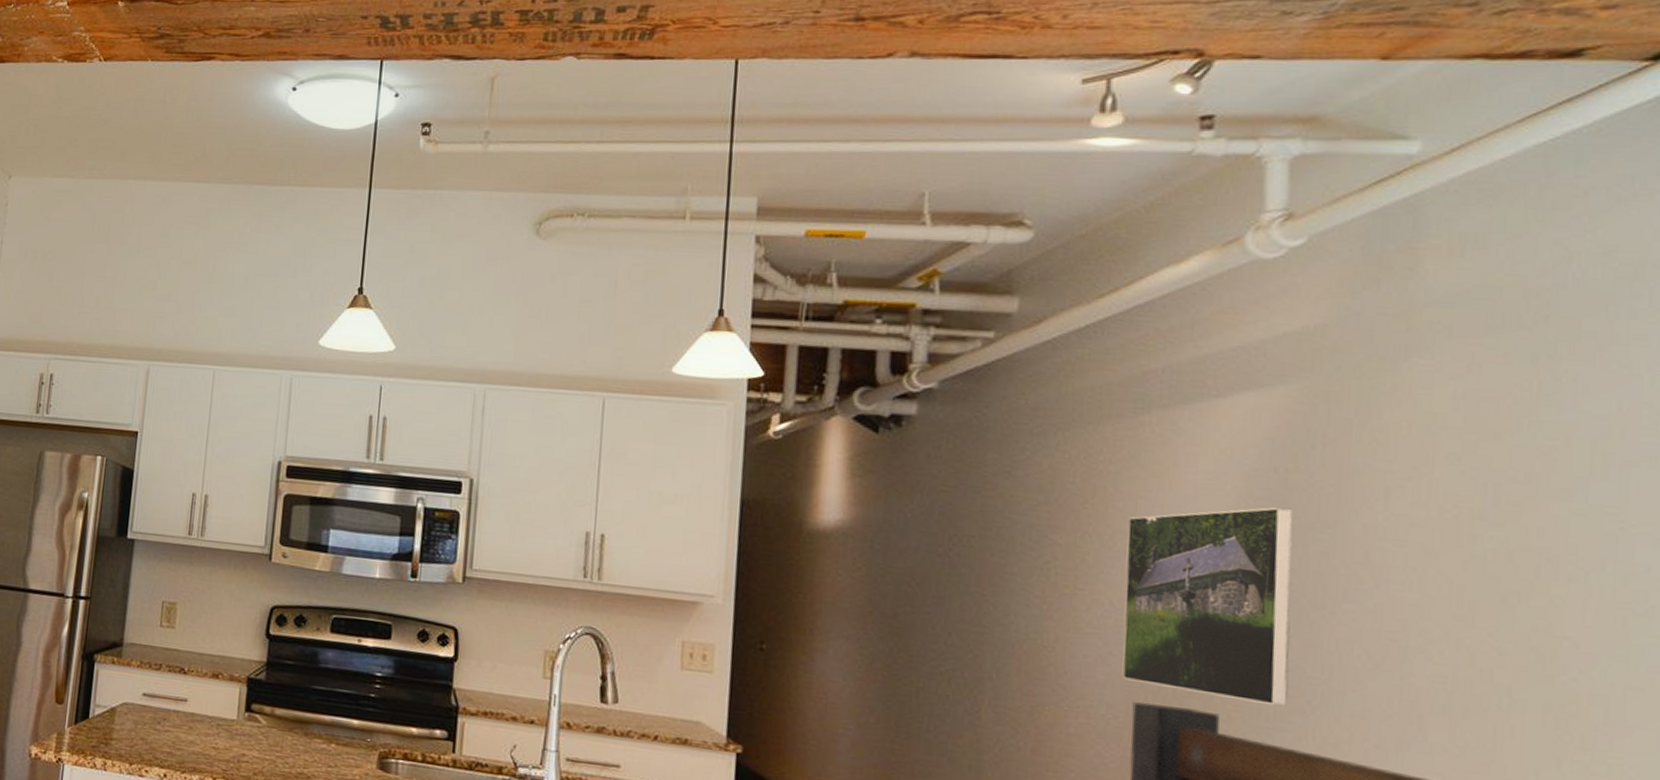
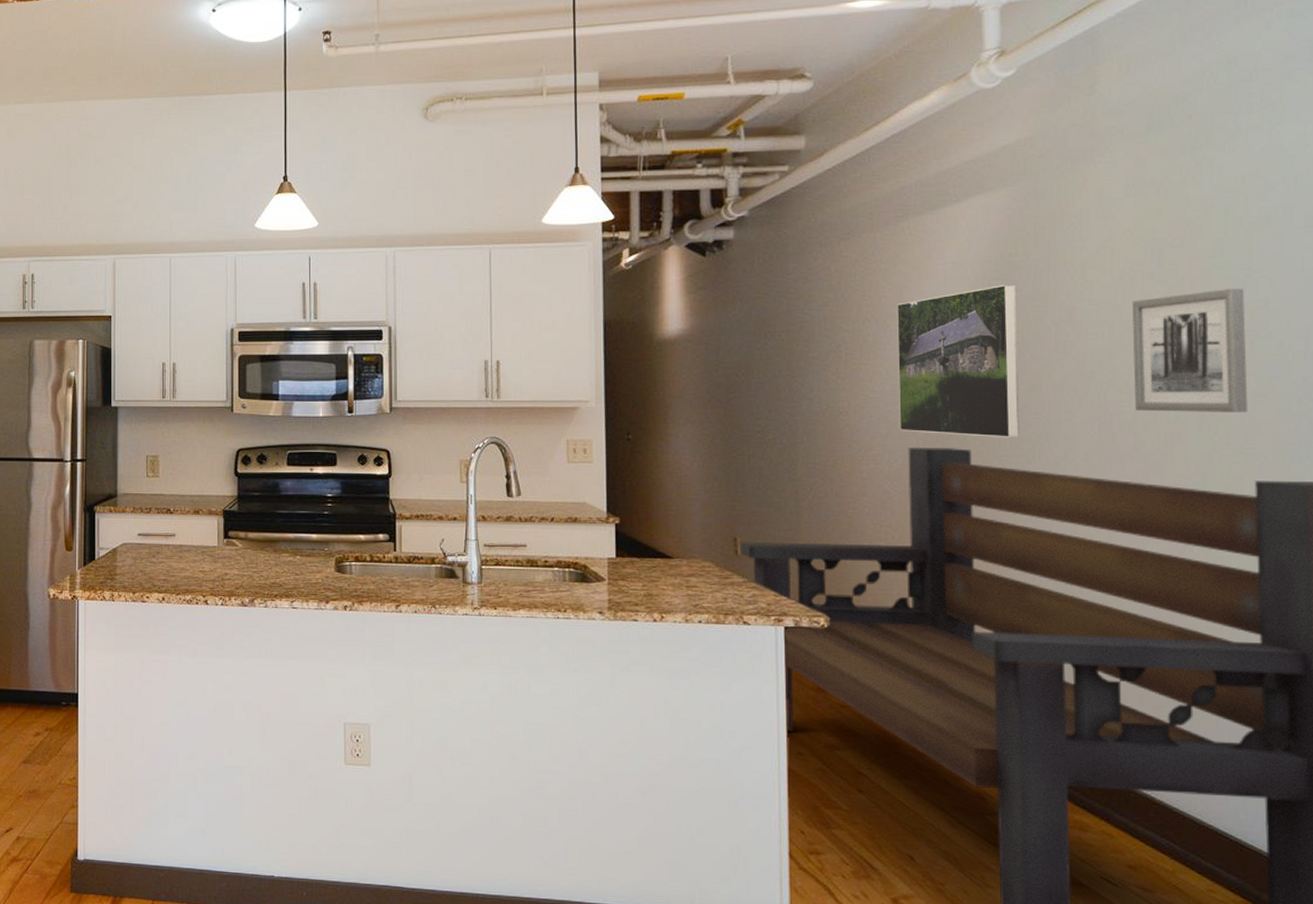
wall art: none [1451,543,1616,710] -> present [1131,288,1248,413]

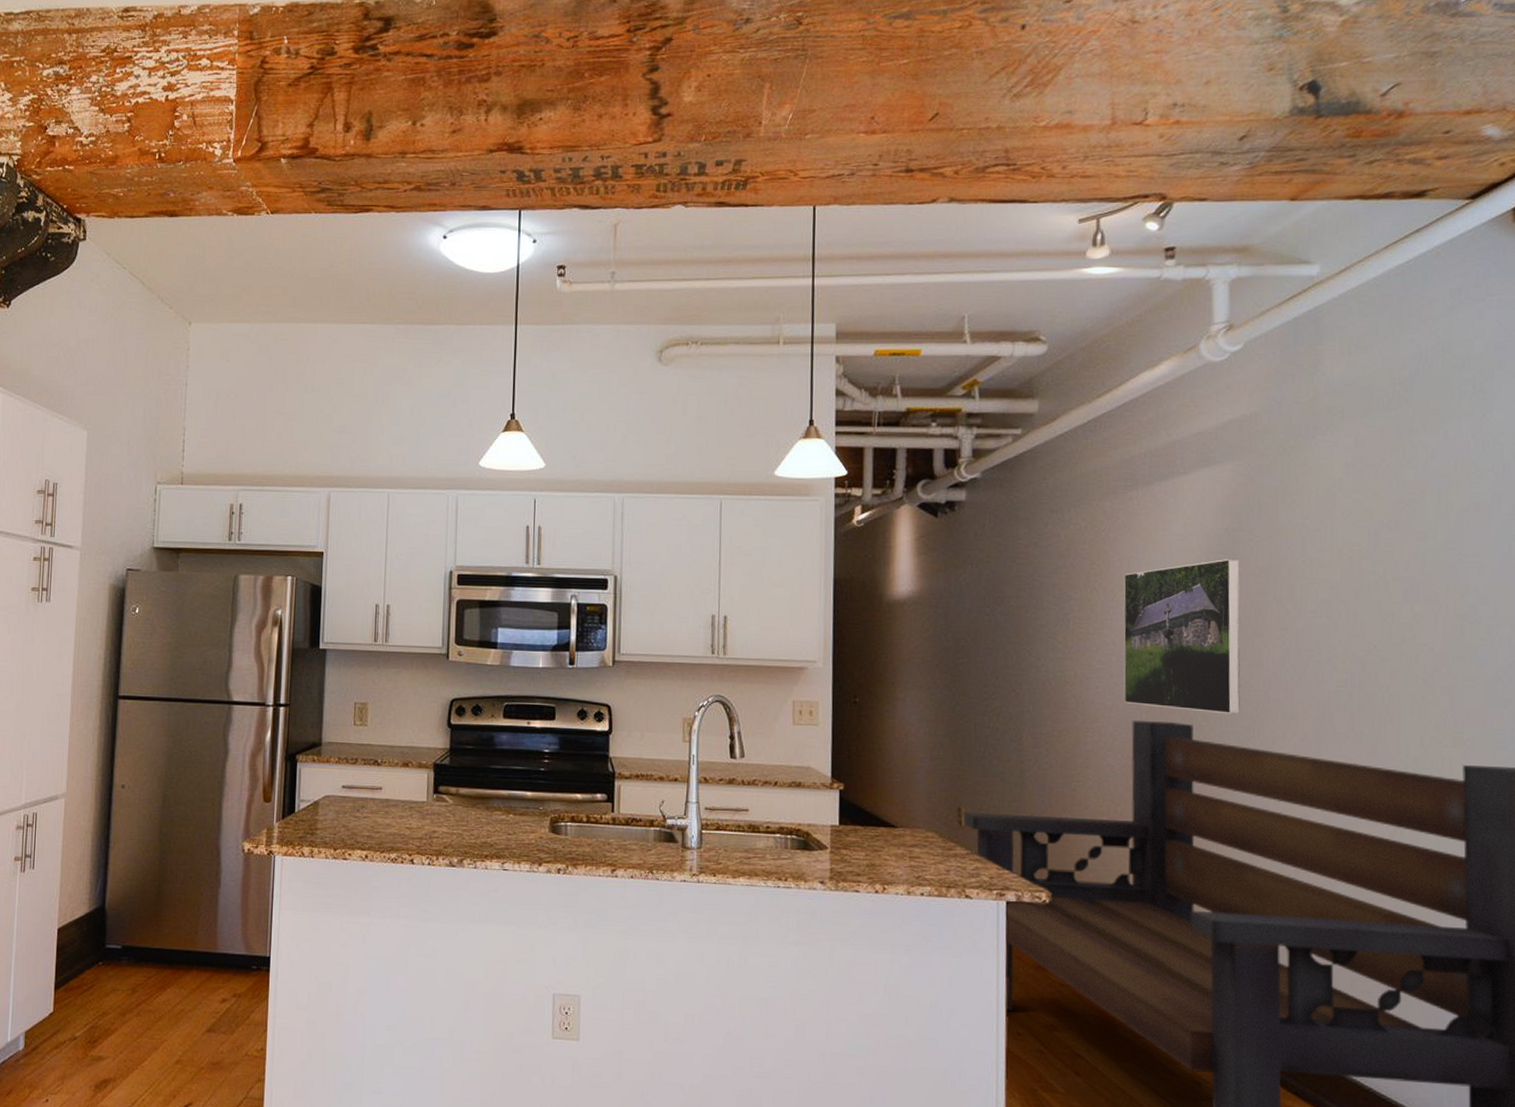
wall art: present [1131,288,1248,413] -> none [1349,572,1457,697]

